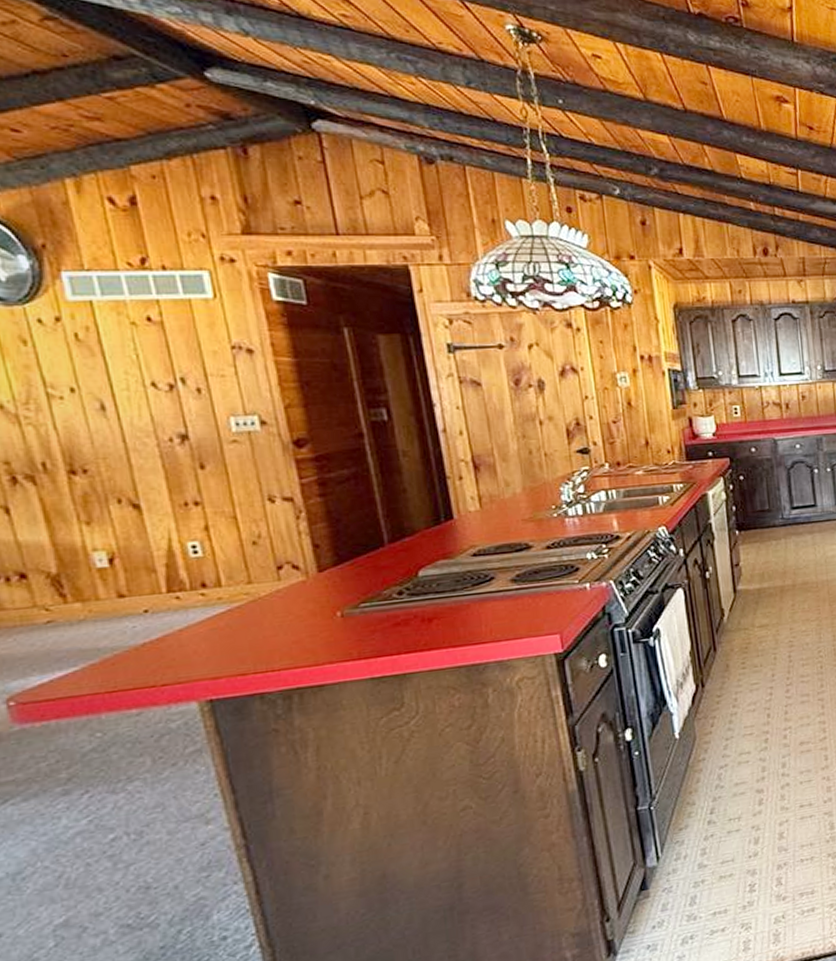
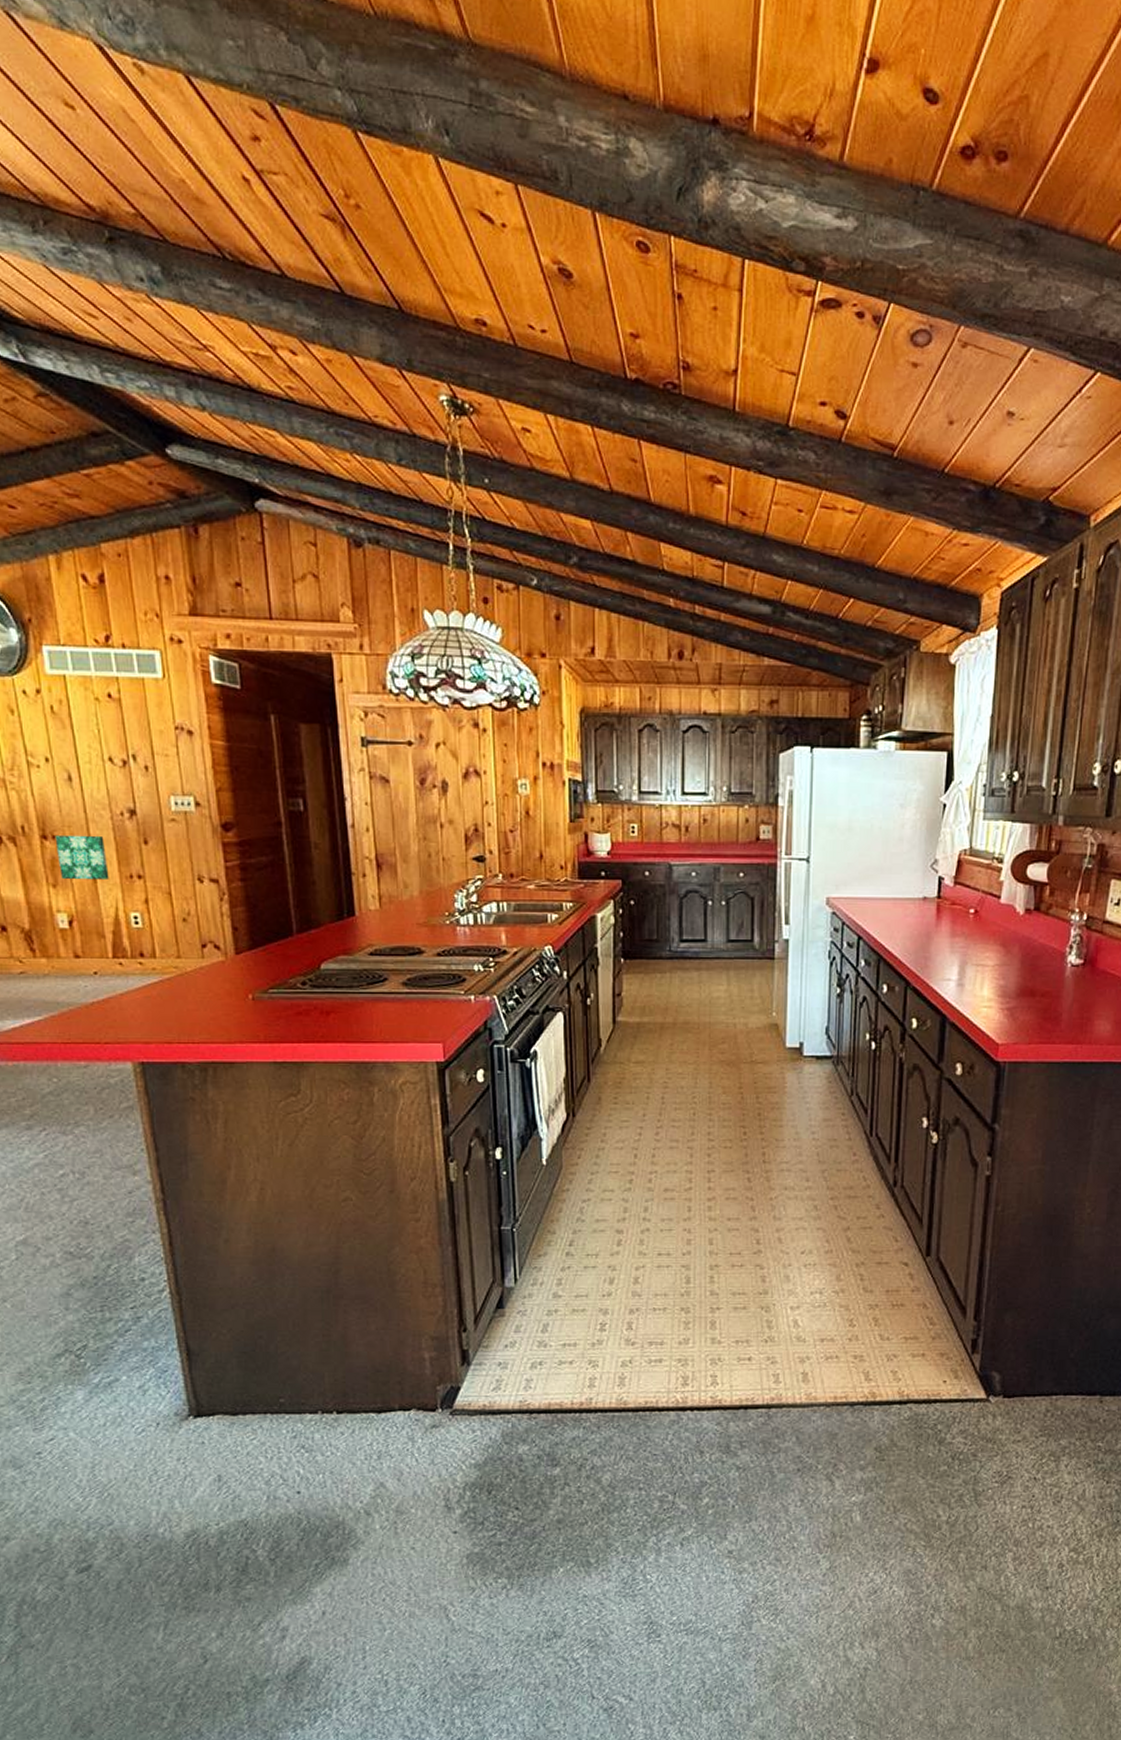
wall art: none [86,464,158,516] -> present [55,834,109,881]

